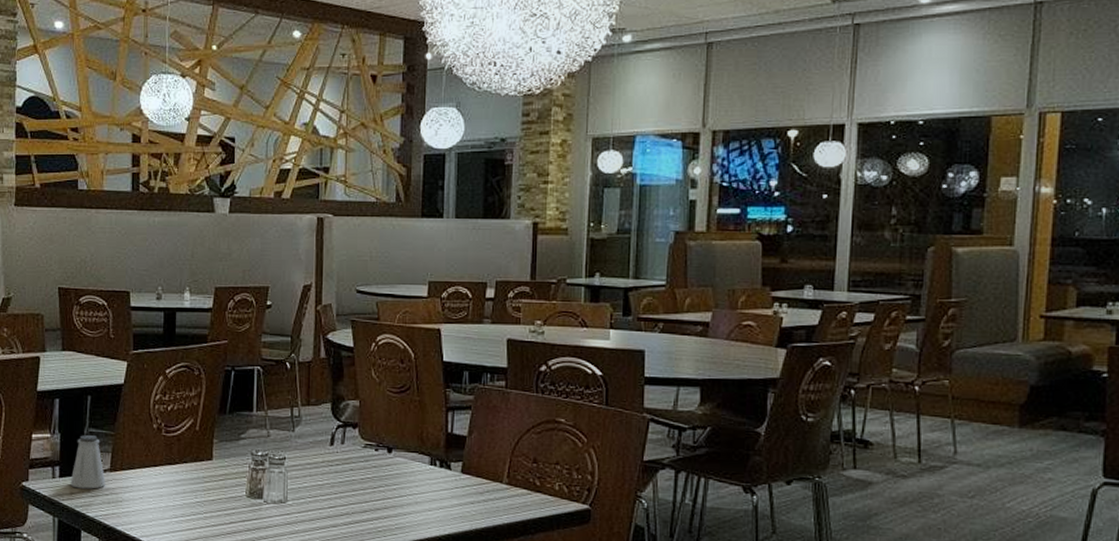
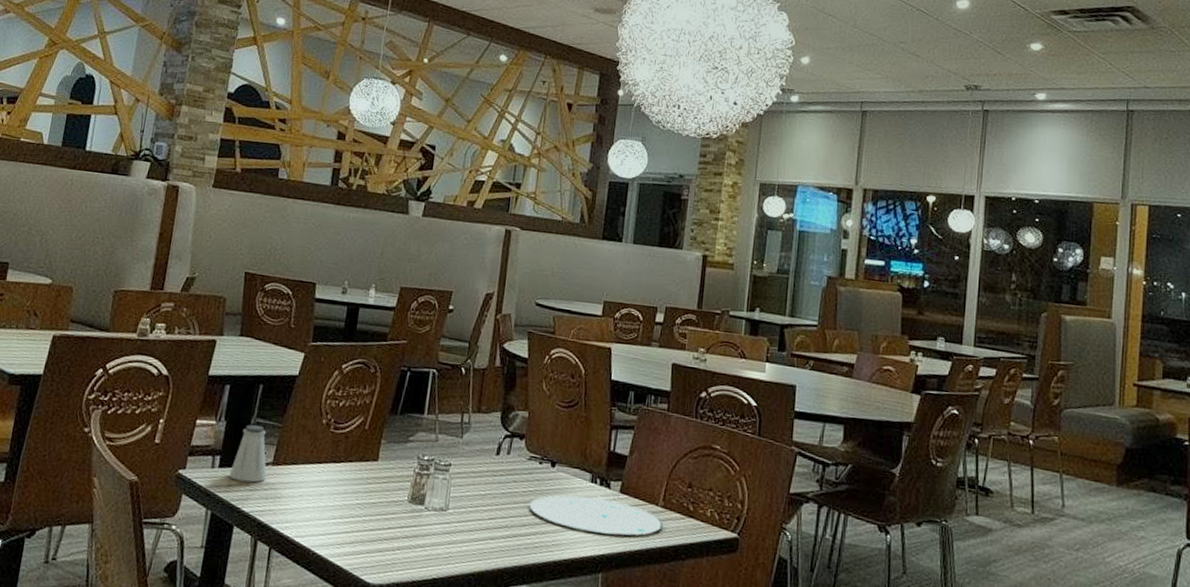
plate: none [368,478,509,515] -> present [529,495,663,536]

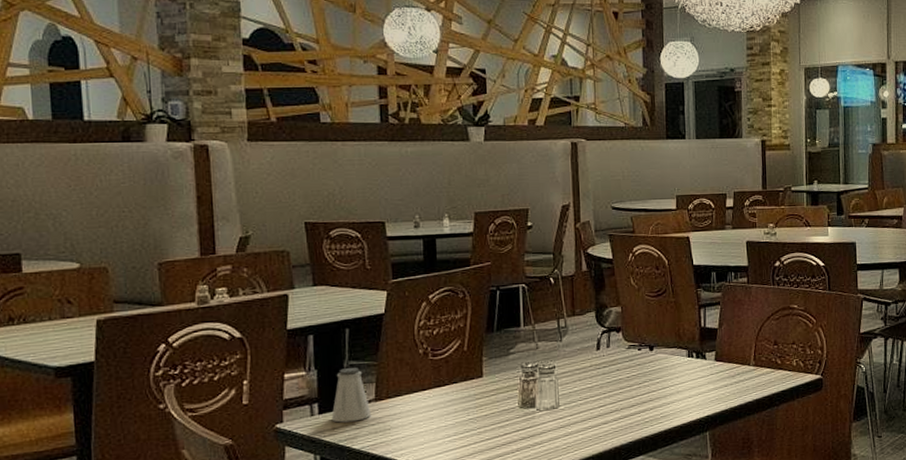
plate: present [529,495,663,536] -> none [634,368,756,400]

